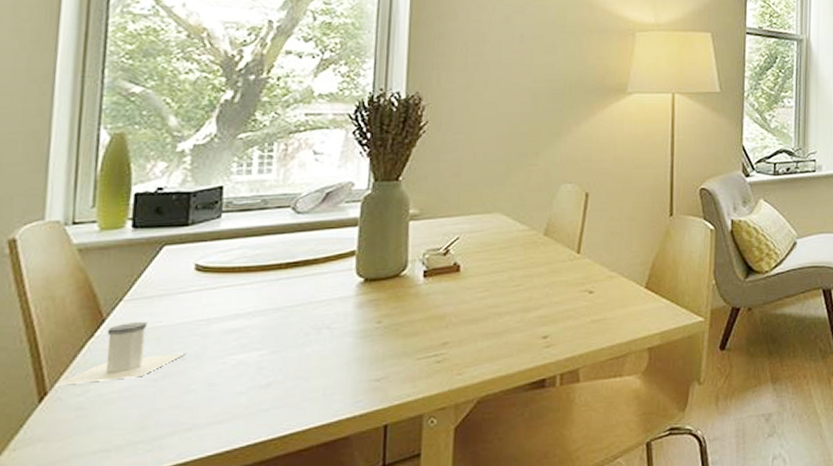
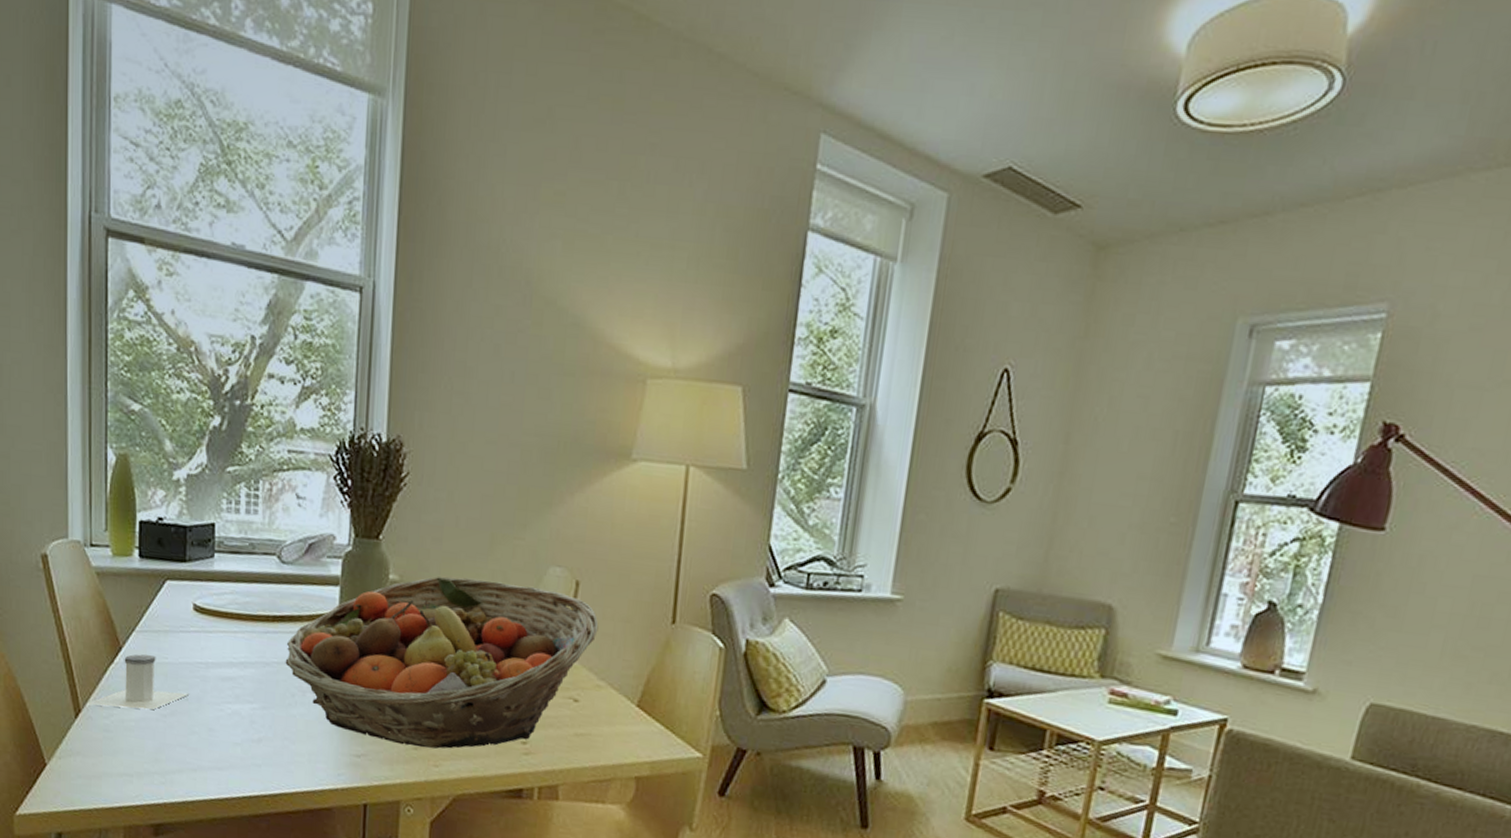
fruit basket: none [299,202,608,361] -> present [285,576,599,749]

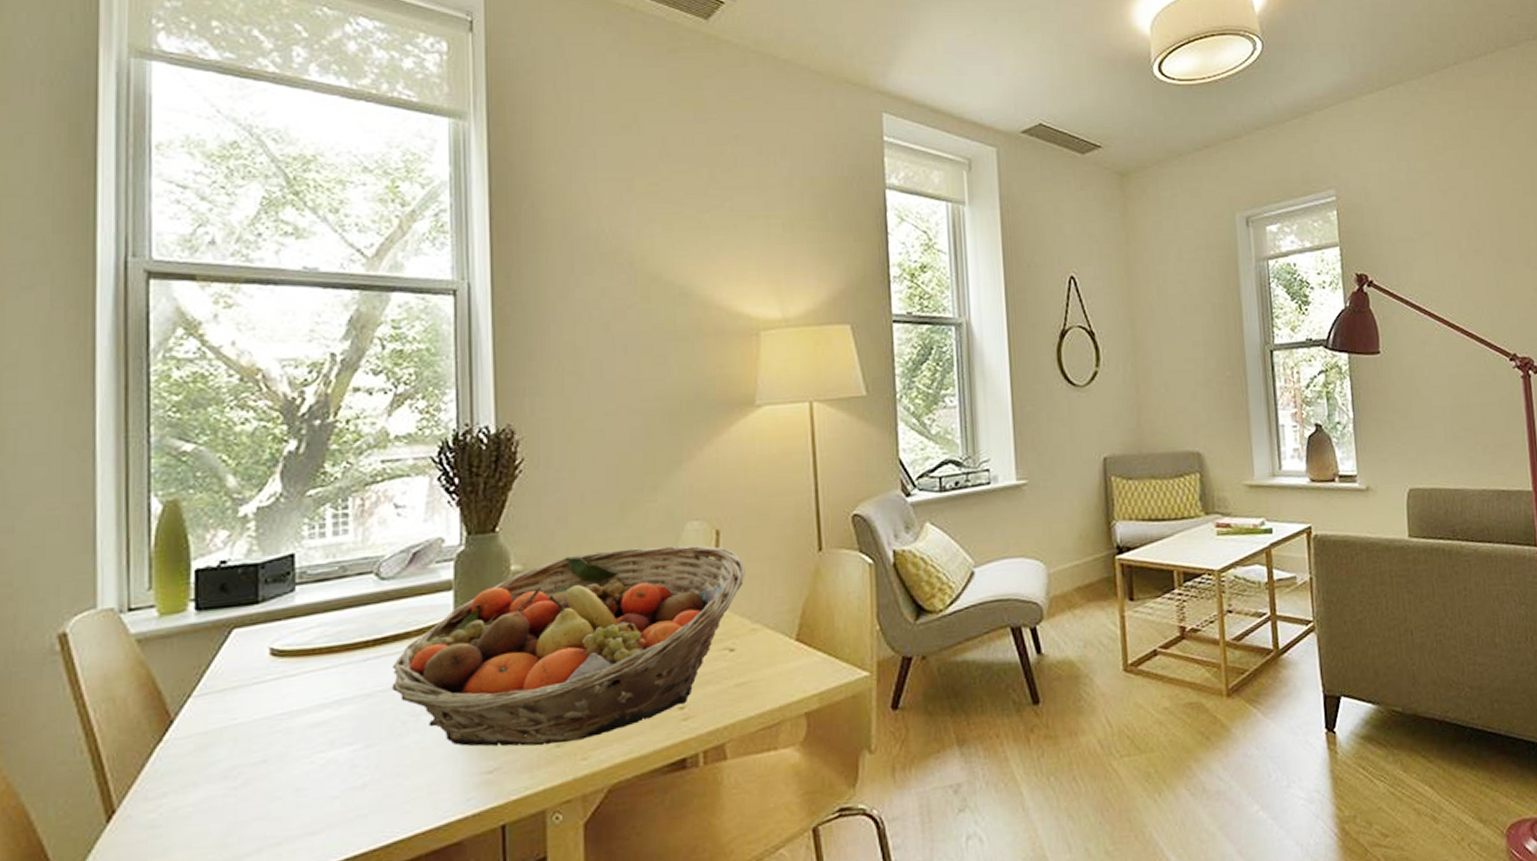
salt shaker: present [86,654,189,710] -> none [123,719,267,802]

